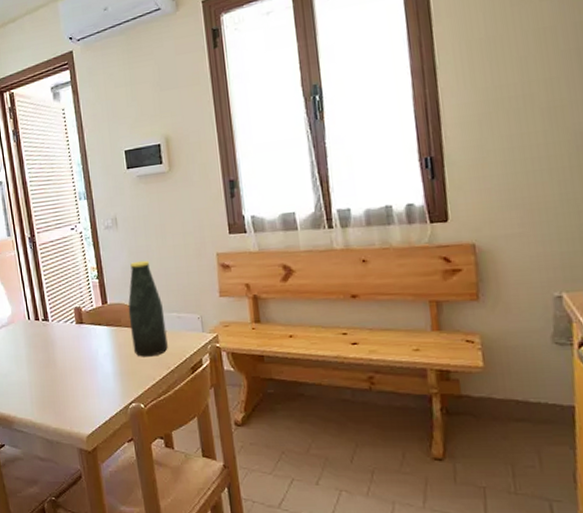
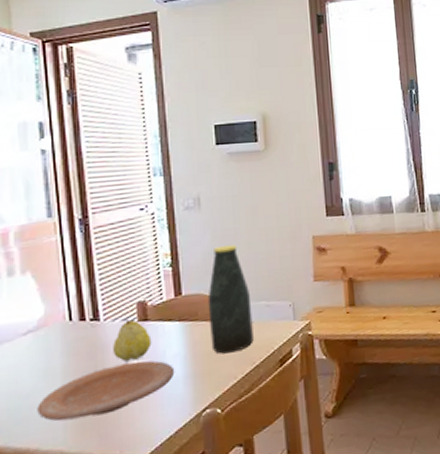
plate: none [13,356,106,398] -> present [37,360,175,421]
fruit: none [59,322,87,356] -> present [113,319,152,362]

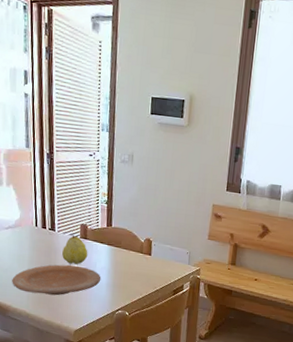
bottle: present [207,244,254,354] -> none [127,196,160,277]

